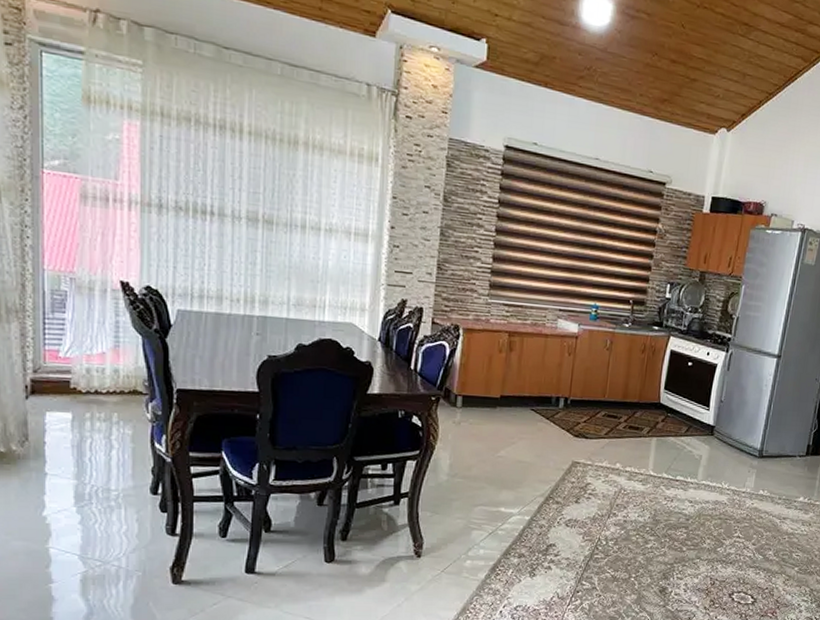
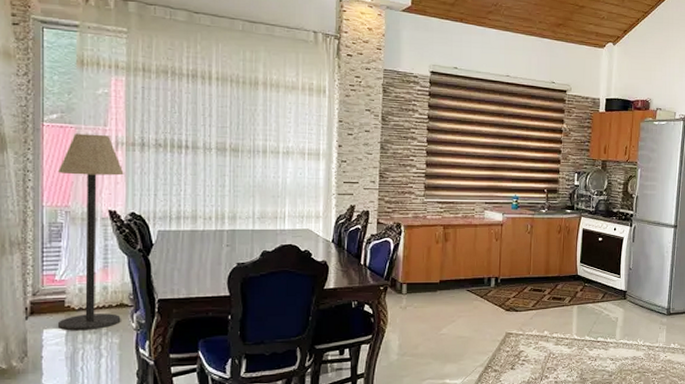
floor lamp: none [60,186,138,418] -> present [57,133,124,331]

